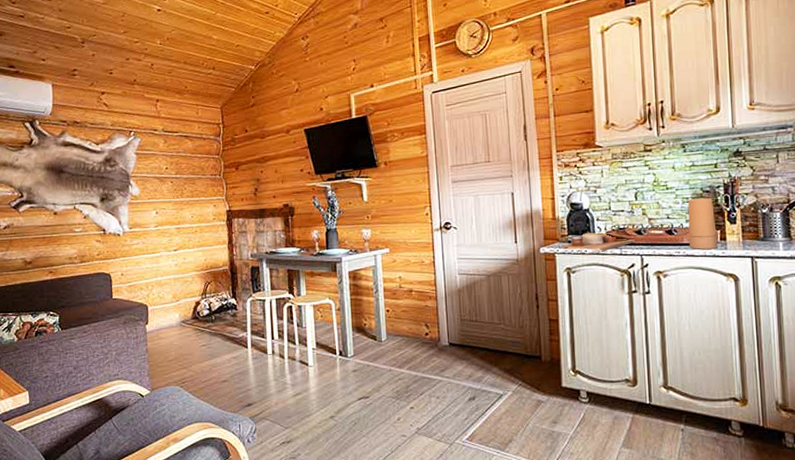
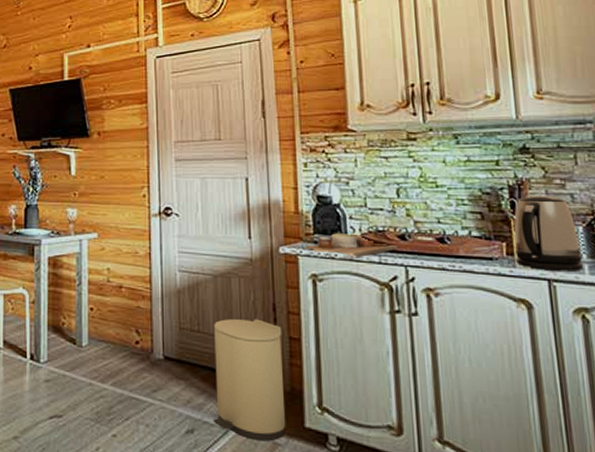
pedal bin: none [488,307,547,401] -> present [214,319,286,442]
canister: present [688,198,718,250] -> none [463,201,504,265]
kettle: none [726,190,778,250] -> present [513,196,583,272]

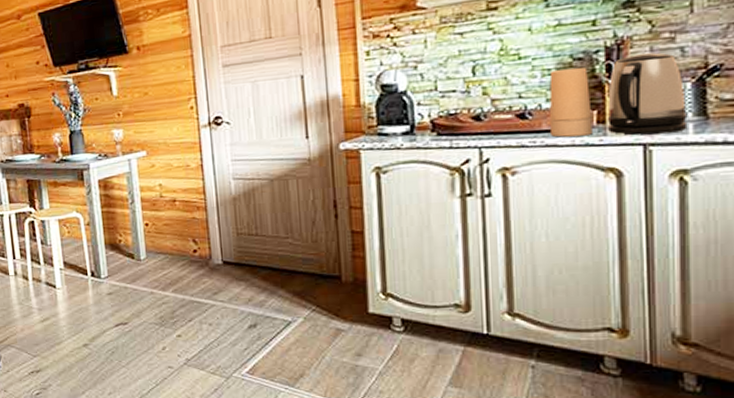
pedal bin: present [214,319,286,442] -> none [272,217,349,329]
cutting board: present [301,233,398,260] -> none [363,121,472,148]
canister: none [463,201,504,265] -> present [549,68,593,138]

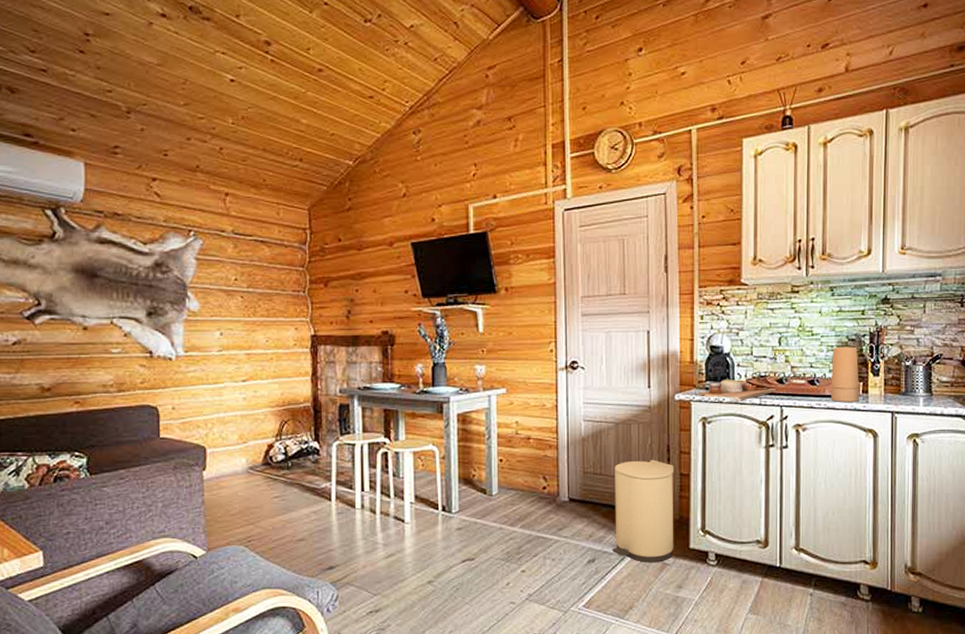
pedal bin: none [272,217,349,329] -> present [612,460,674,563]
cutting board: none [363,121,472,148] -> present [694,379,776,403]
kettle: present [606,52,686,135] -> none [868,341,919,404]

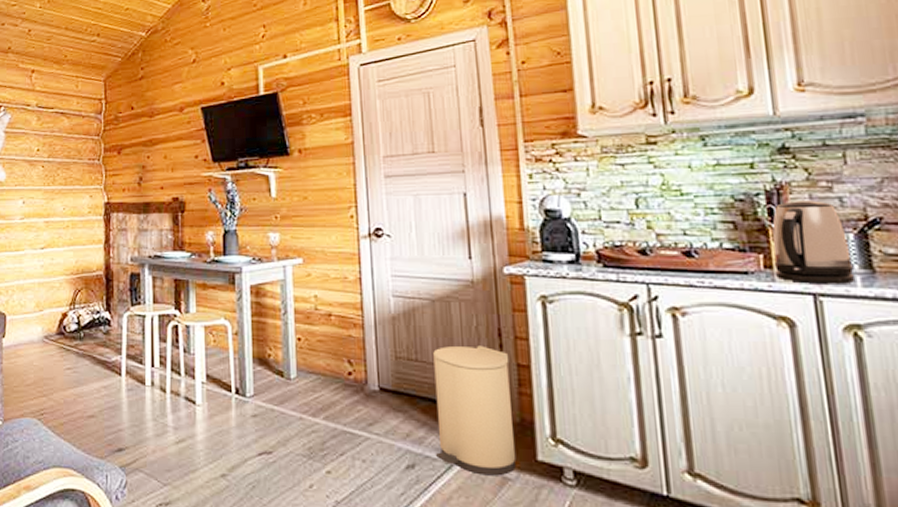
cutting board: present [694,379,776,403] -> none [528,250,638,278]
canister: present [831,347,859,402] -> none [713,210,761,280]
kettle: none [868,341,919,404] -> present [772,200,854,284]

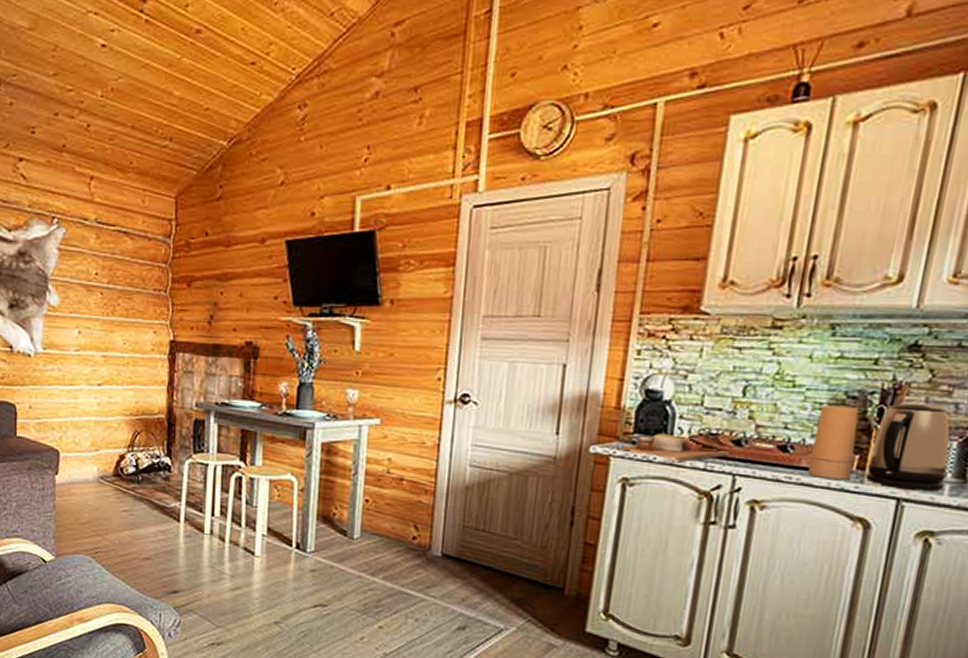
pedal bin: present [433,345,516,476] -> none [488,520,578,643]
cutting board: none [528,250,638,278] -> present [615,434,731,464]
canister: none [713,210,761,280] -> present [808,405,859,480]

